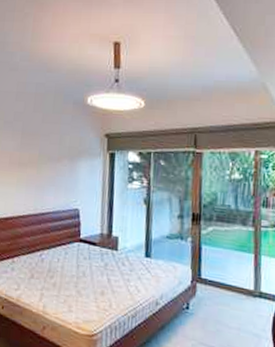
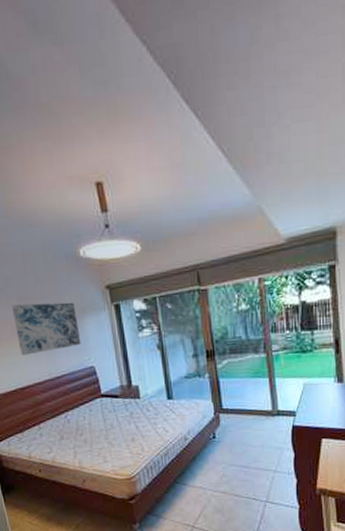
wall art: none [12,138,73,187] -> present [11,302,81,355]

